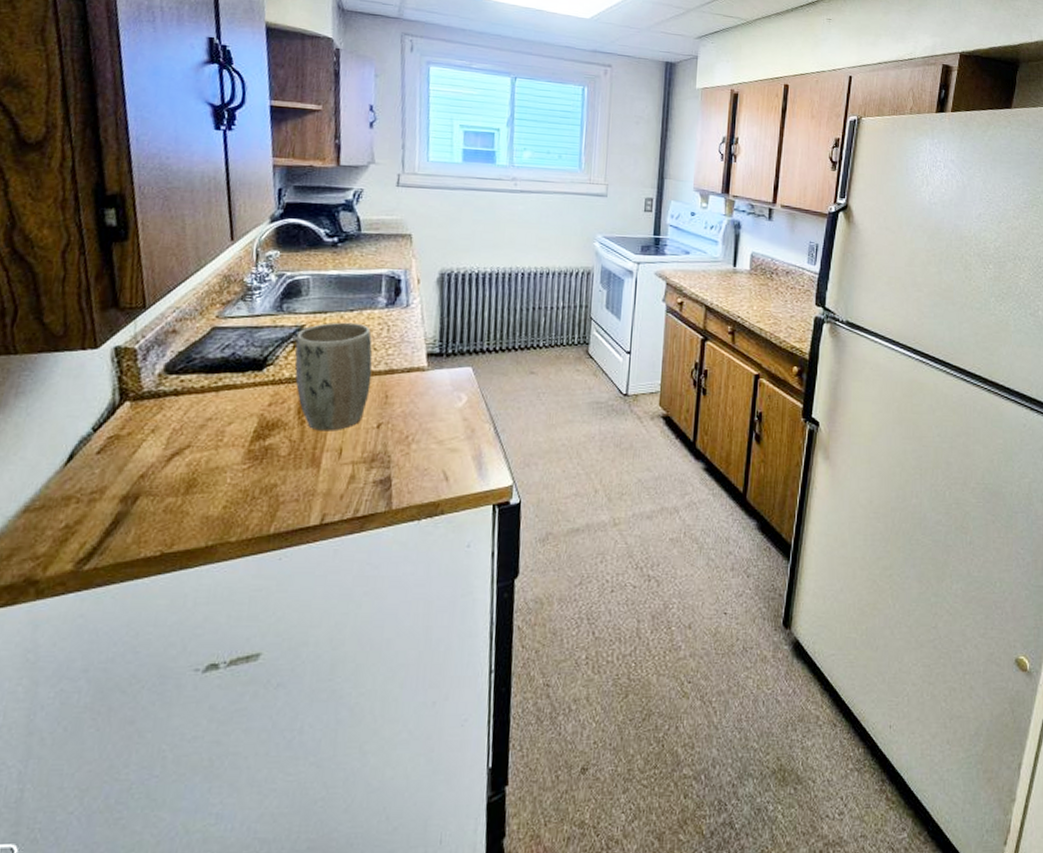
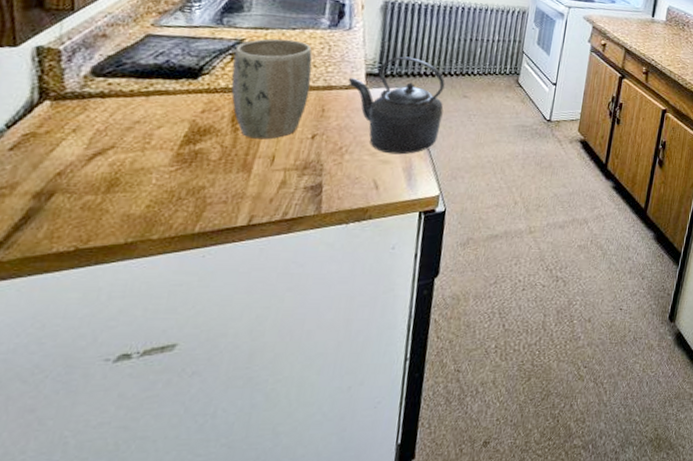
kettle: none [410,332,510,441] -> present [348,56,445,155]

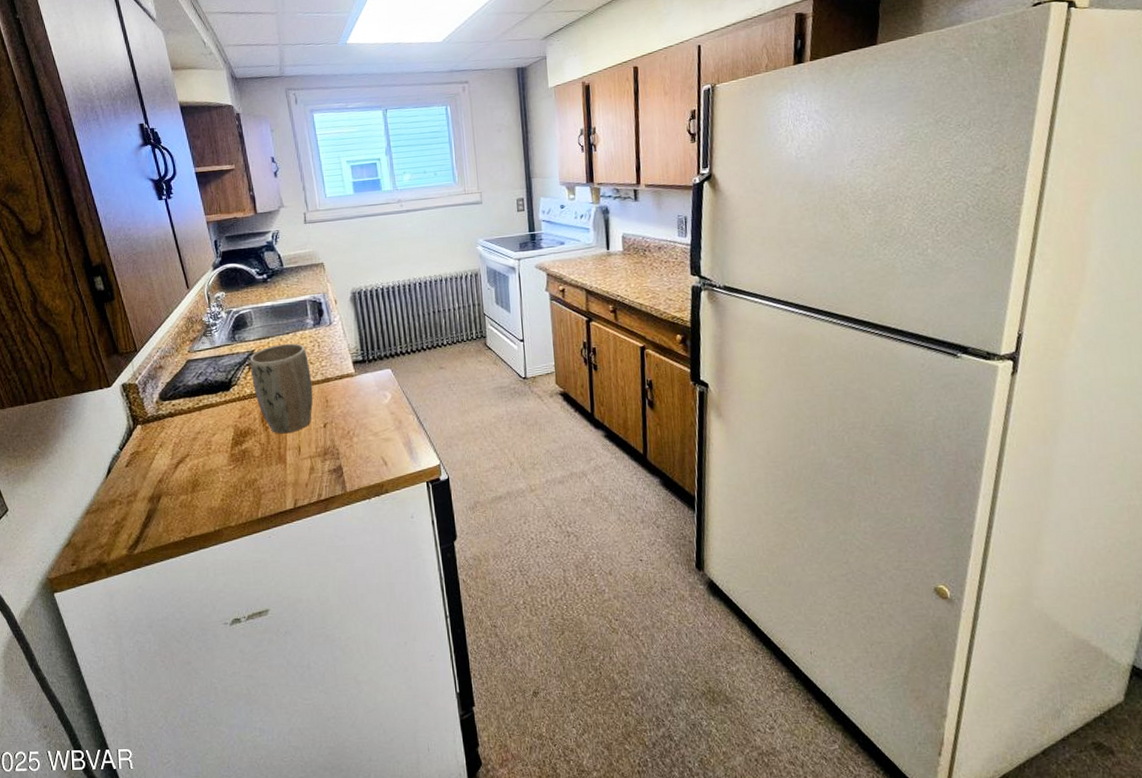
kettle: present [348,56,445,155] -> none [341,339,426,432]

